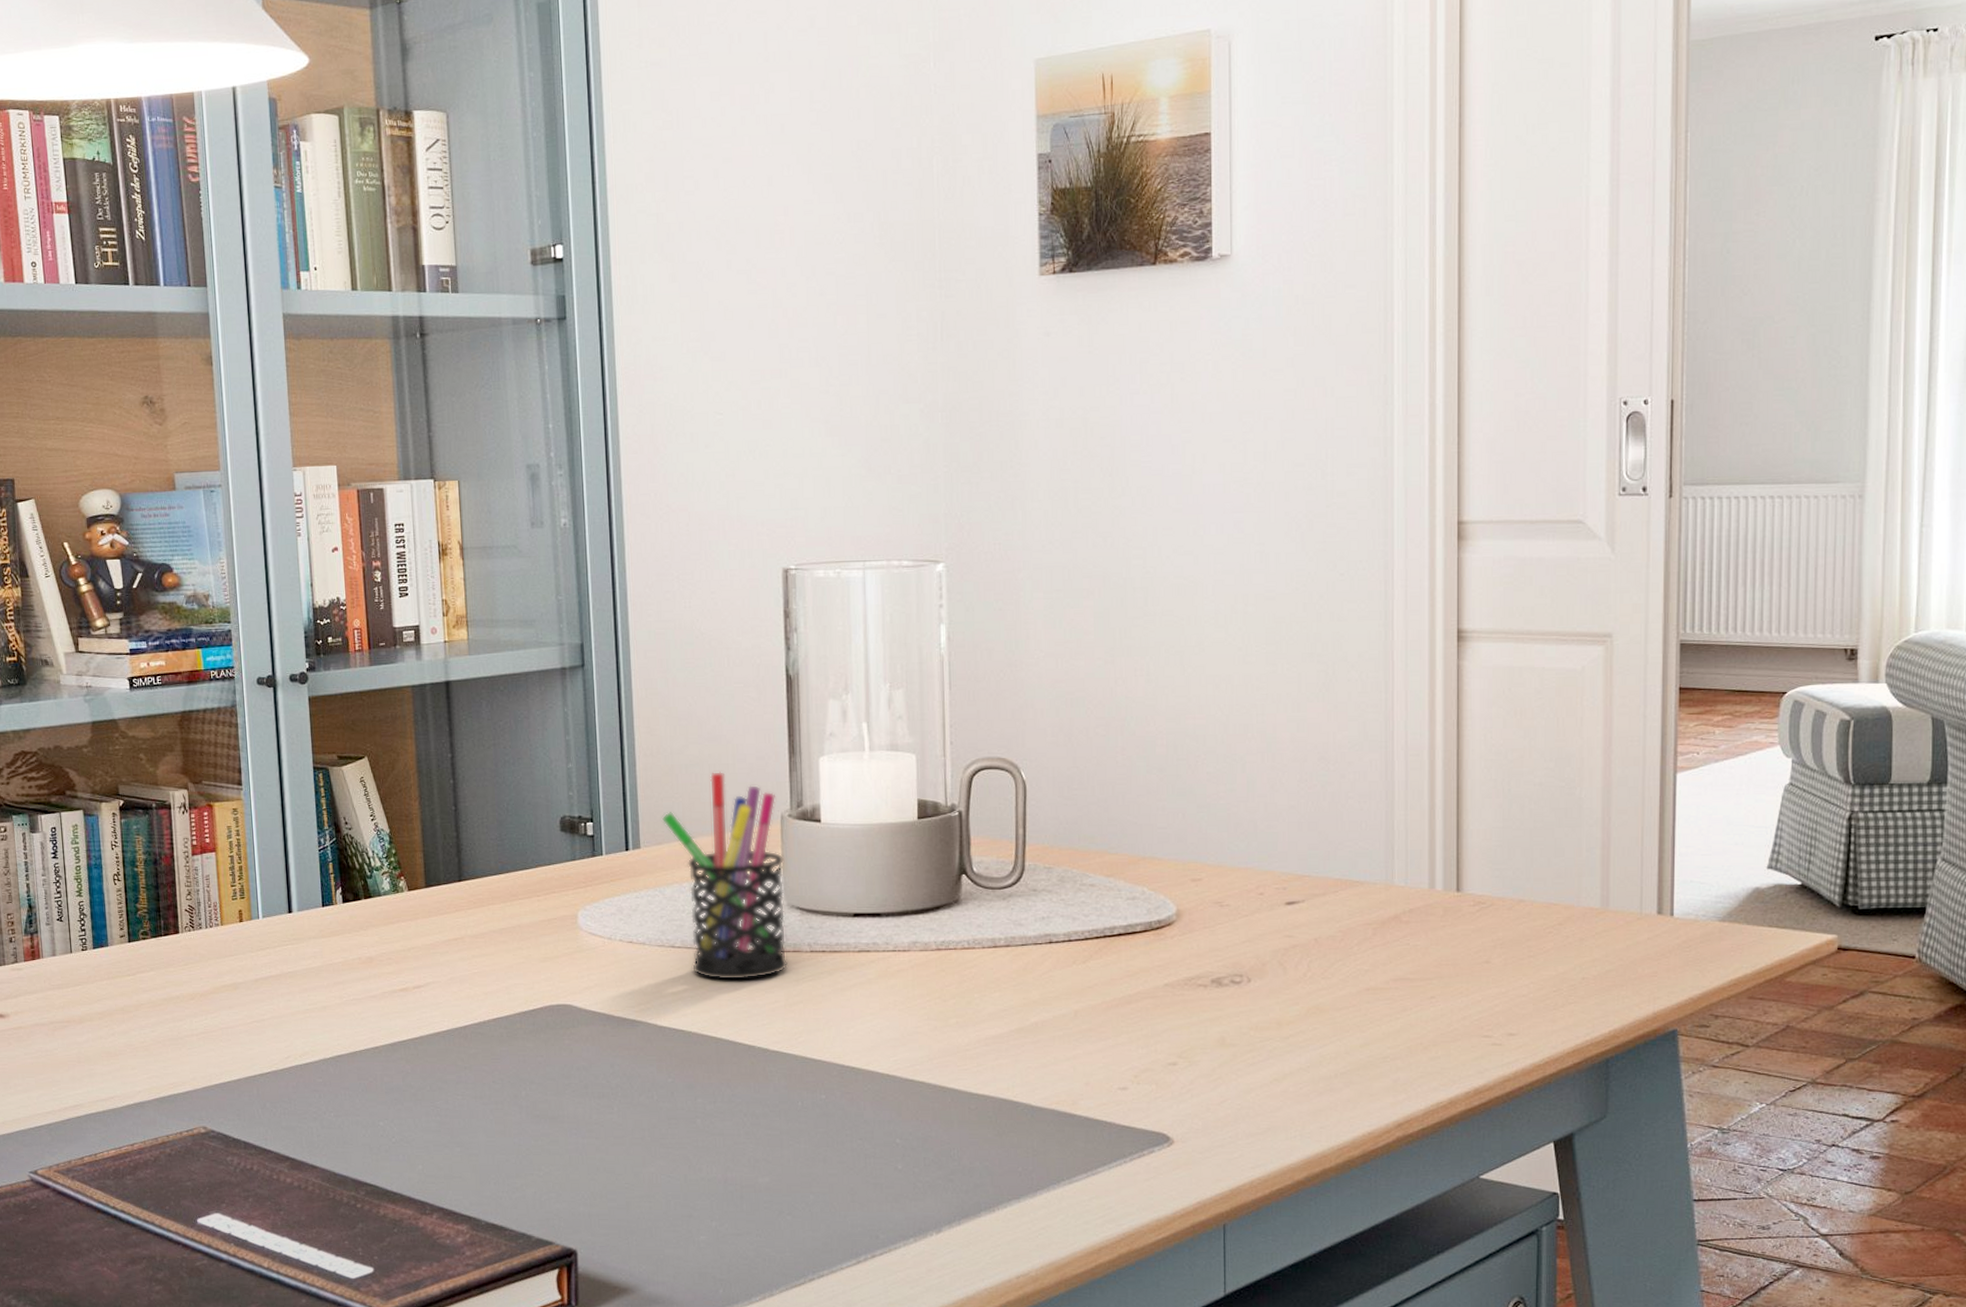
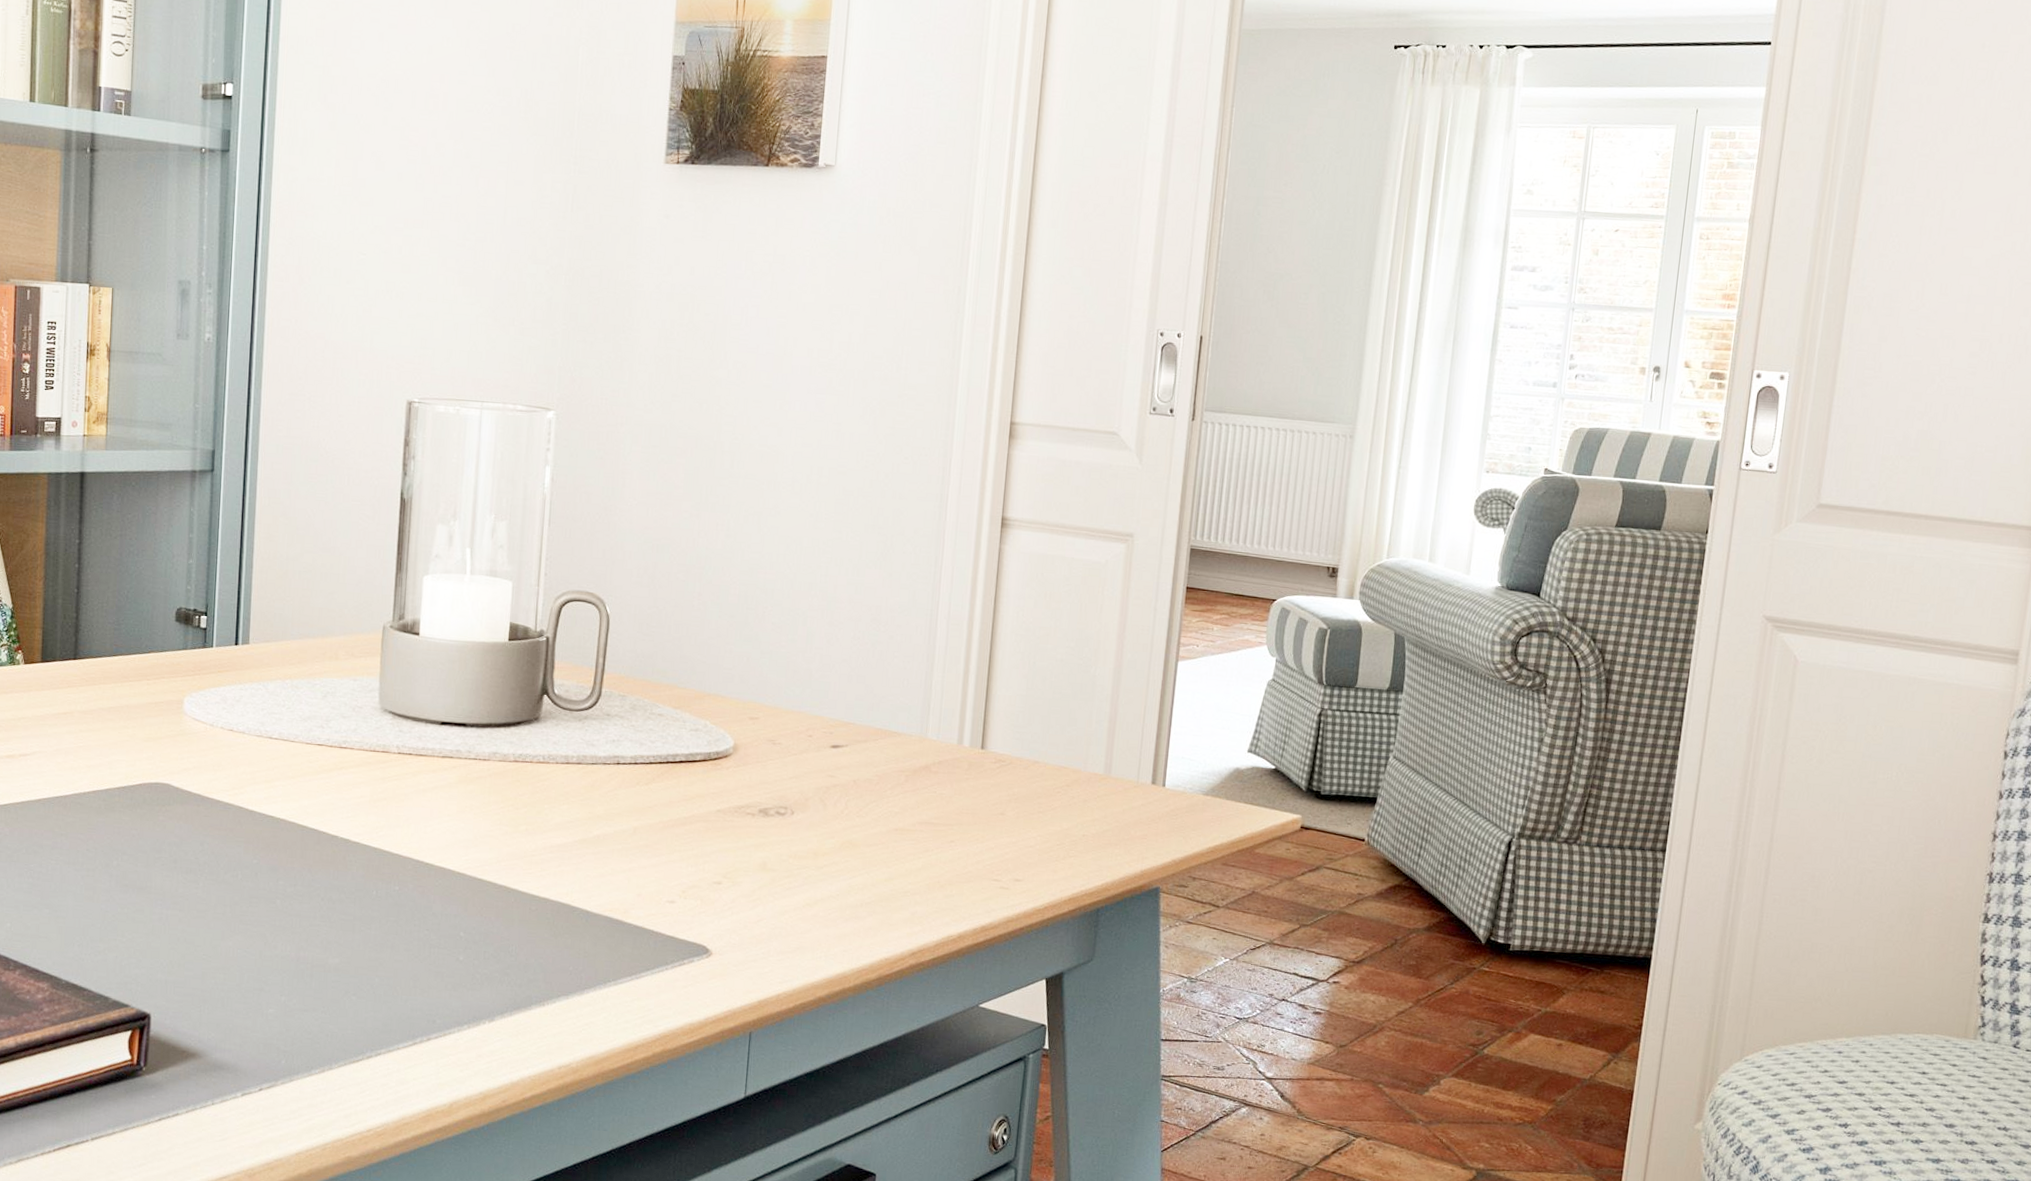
pen holder: present [661,772,789,981] -> none [271,580,383,775]

